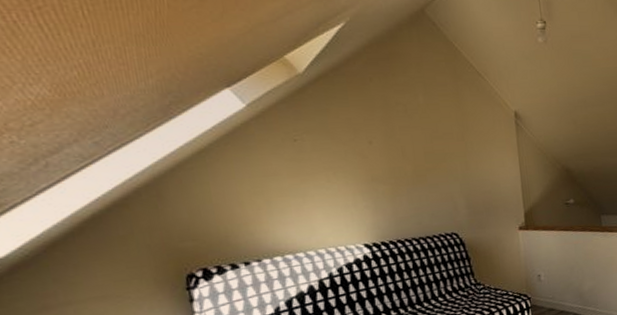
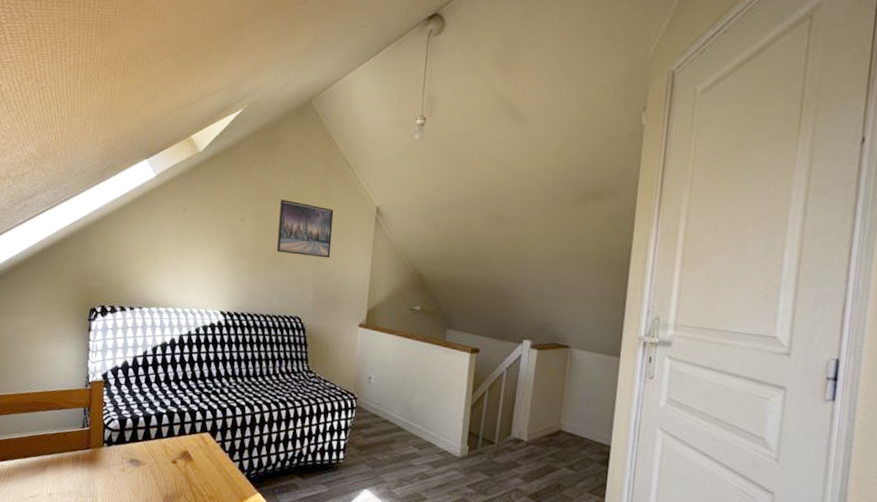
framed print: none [411,115,477,171] -> present [276,199,334,258]

